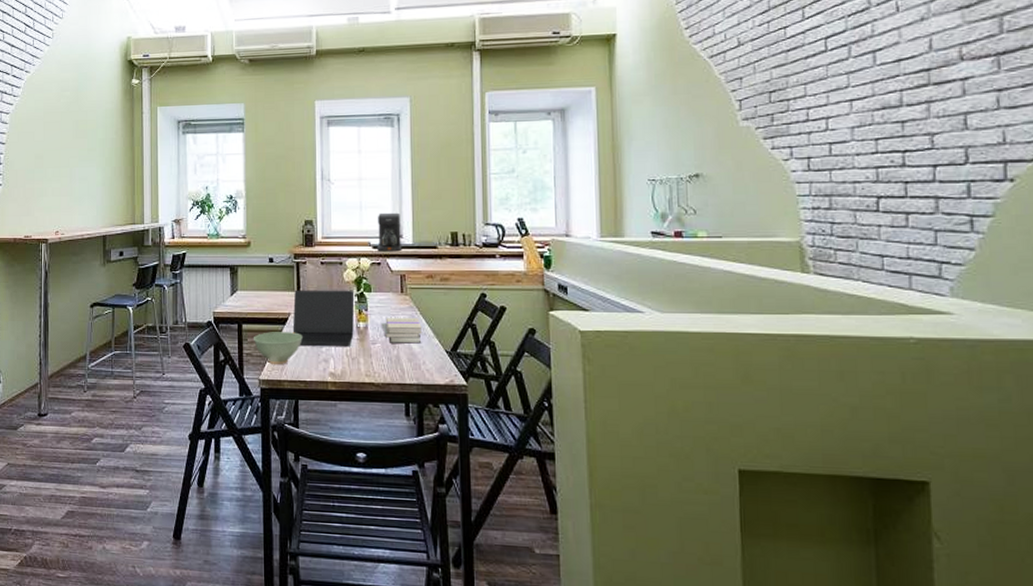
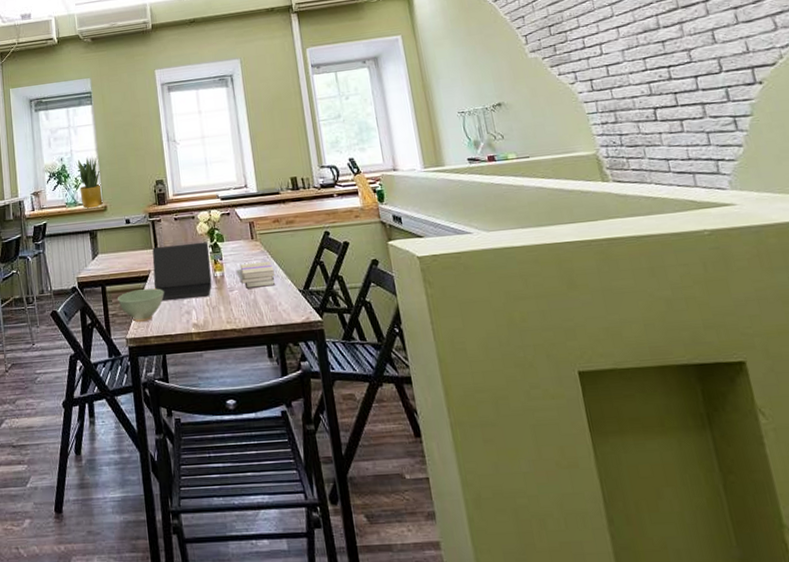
planter: none [221,188,247,242] -> present [75,157,103,209]
coffee maker: present [377,212,402,252] -> none [222,164,248,203]

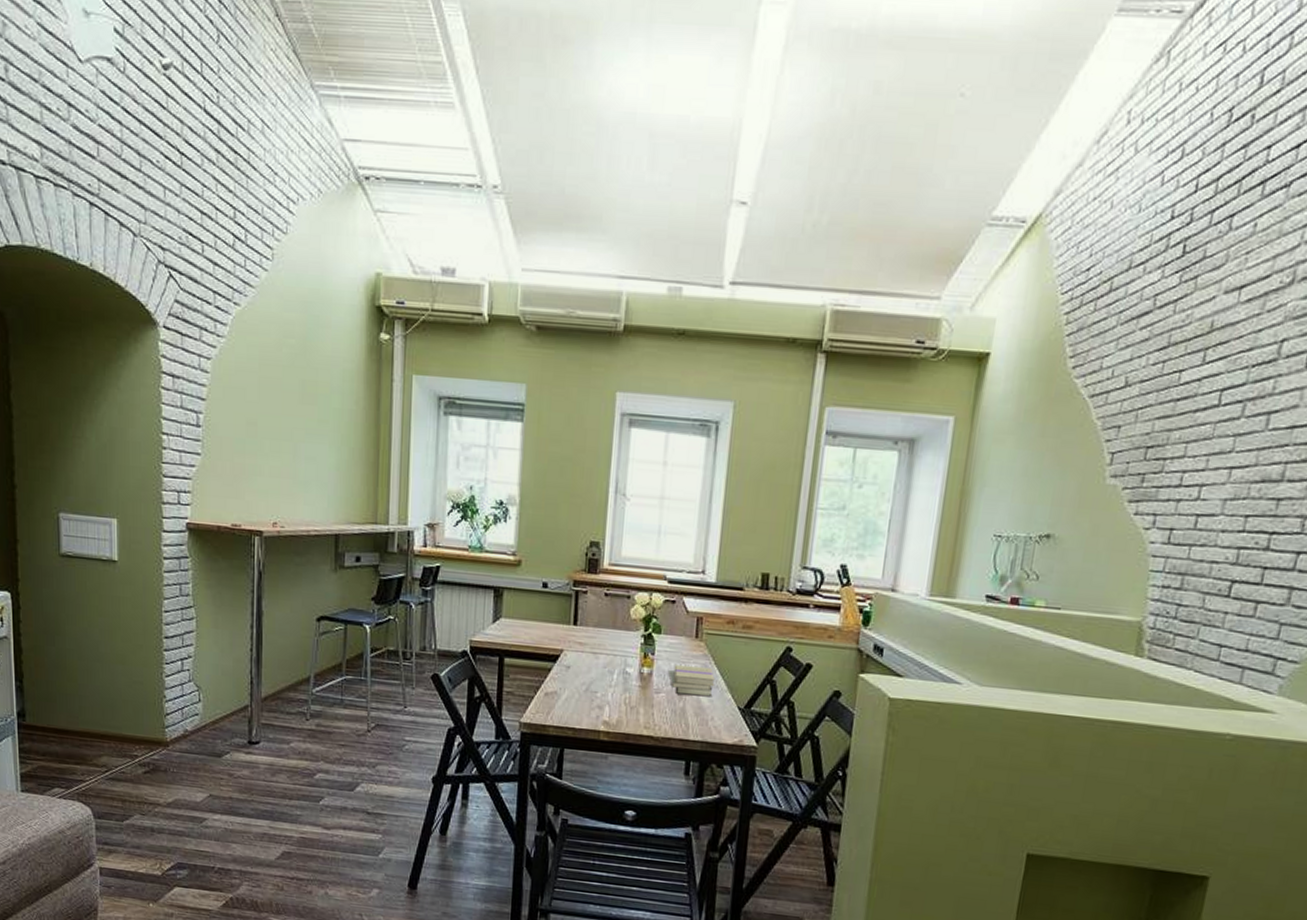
planter: present [75,157,103,209] -> none [488,492,518,560]
bowl: present [117,288,164,322] -> none [516,669,575,708]
laptop: present [152,241,212,300] -> none [564,623,642,693]

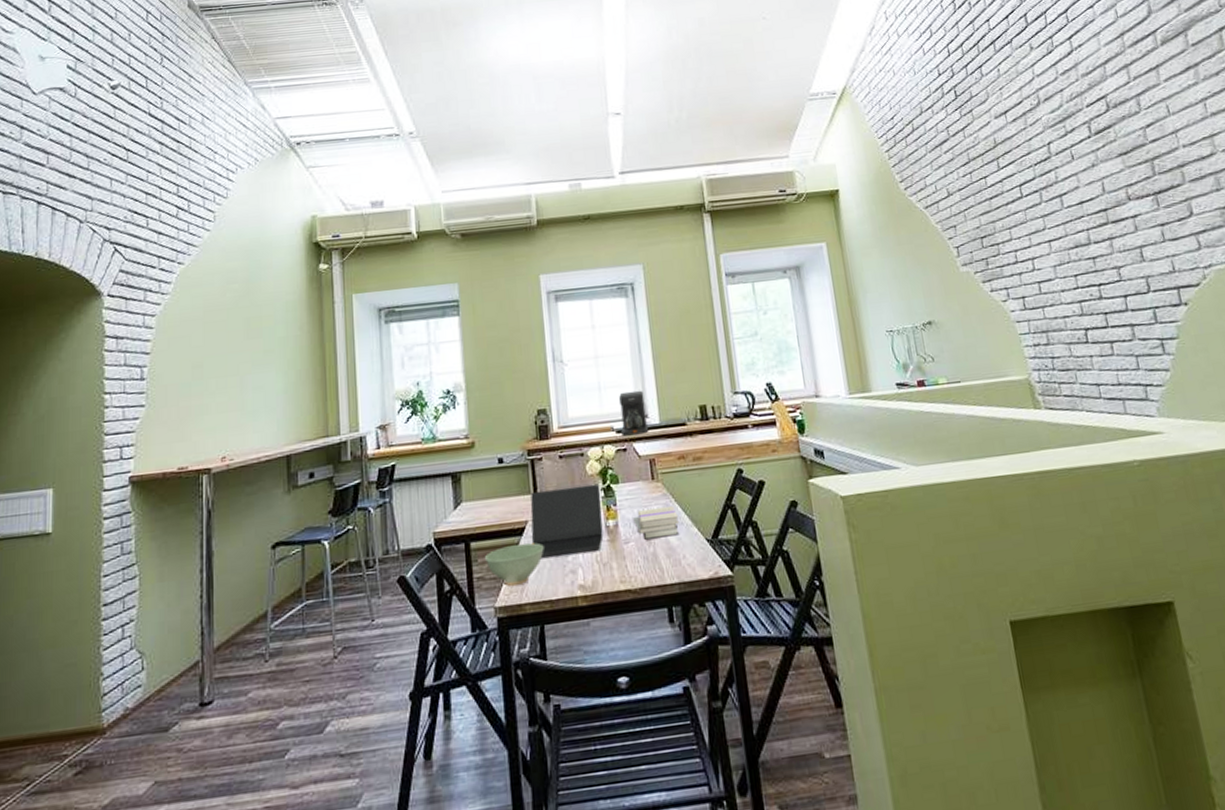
bowl: none [516,669,575,708] -> present [484,543,544,586]
laptop: none [564,623,642,693] -> present [530,483,604,558]
coffee maker: none [673,541,706,590] -> present [619,390,649,436]

